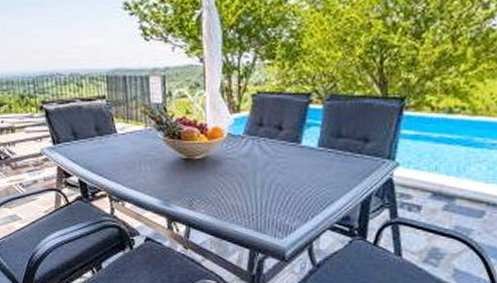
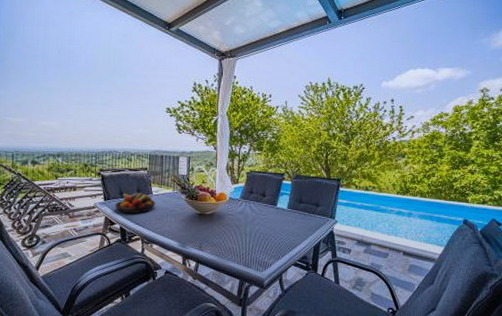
fruit bowl: none [68,132,123,162] -> present [115,193,156,214]

